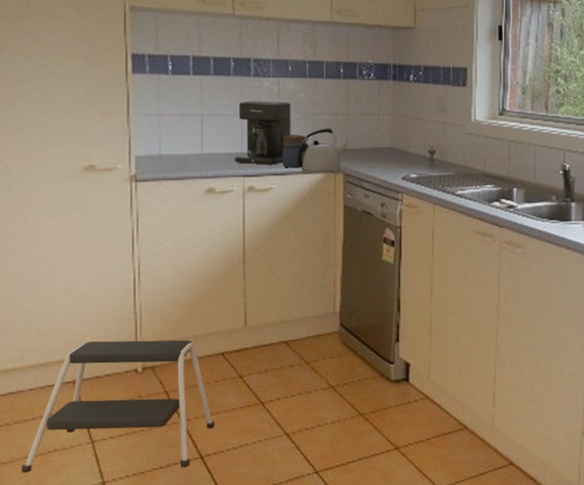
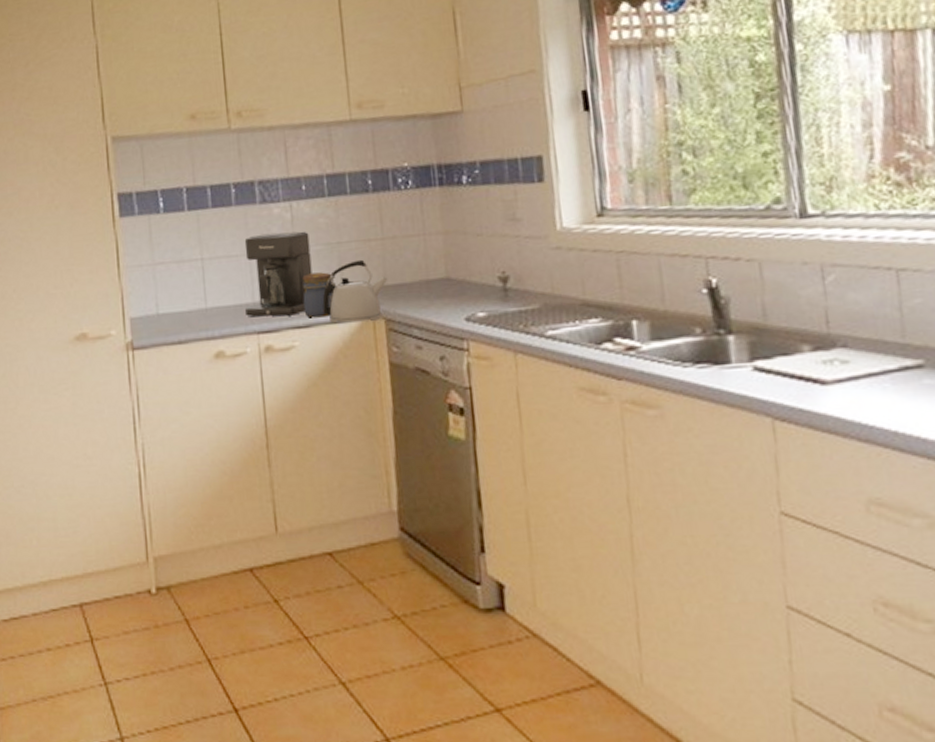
step stool: present [21,340,216,473] -> none [29,551,250,723]

